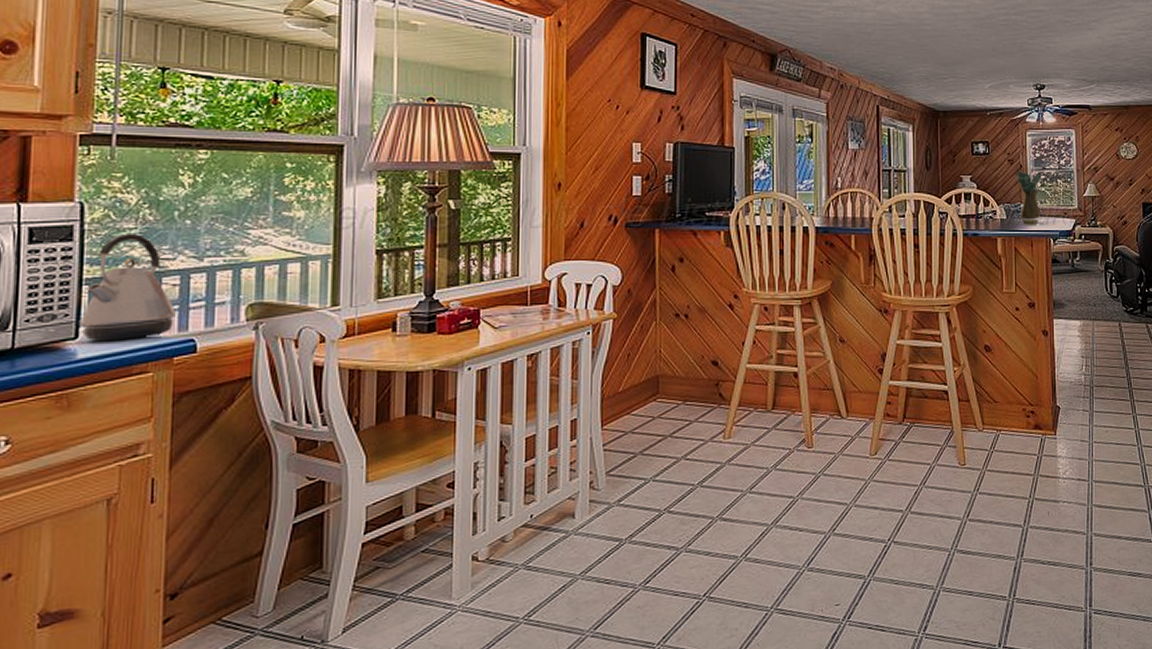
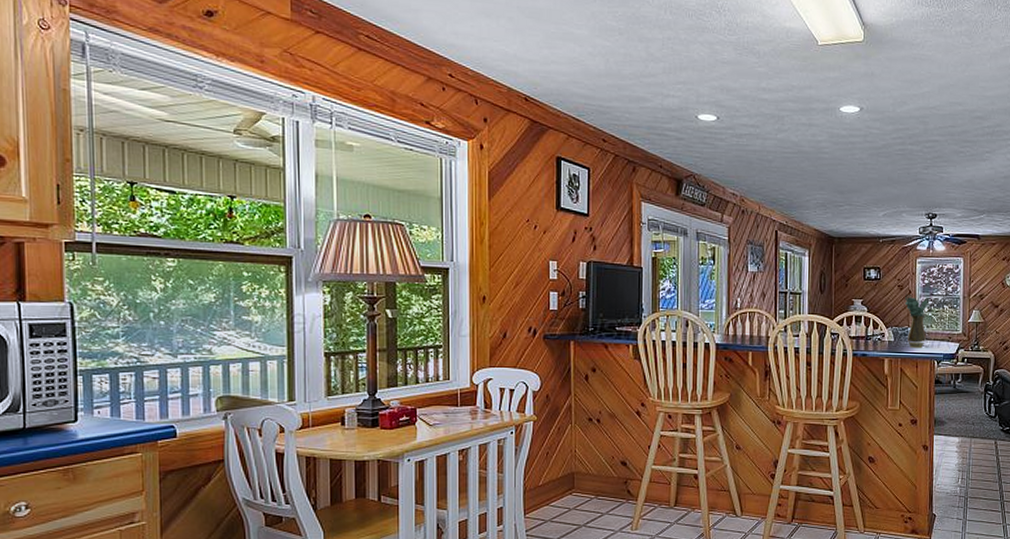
kettle: present [79,232,178,342] -> none [77,330,159,425]

